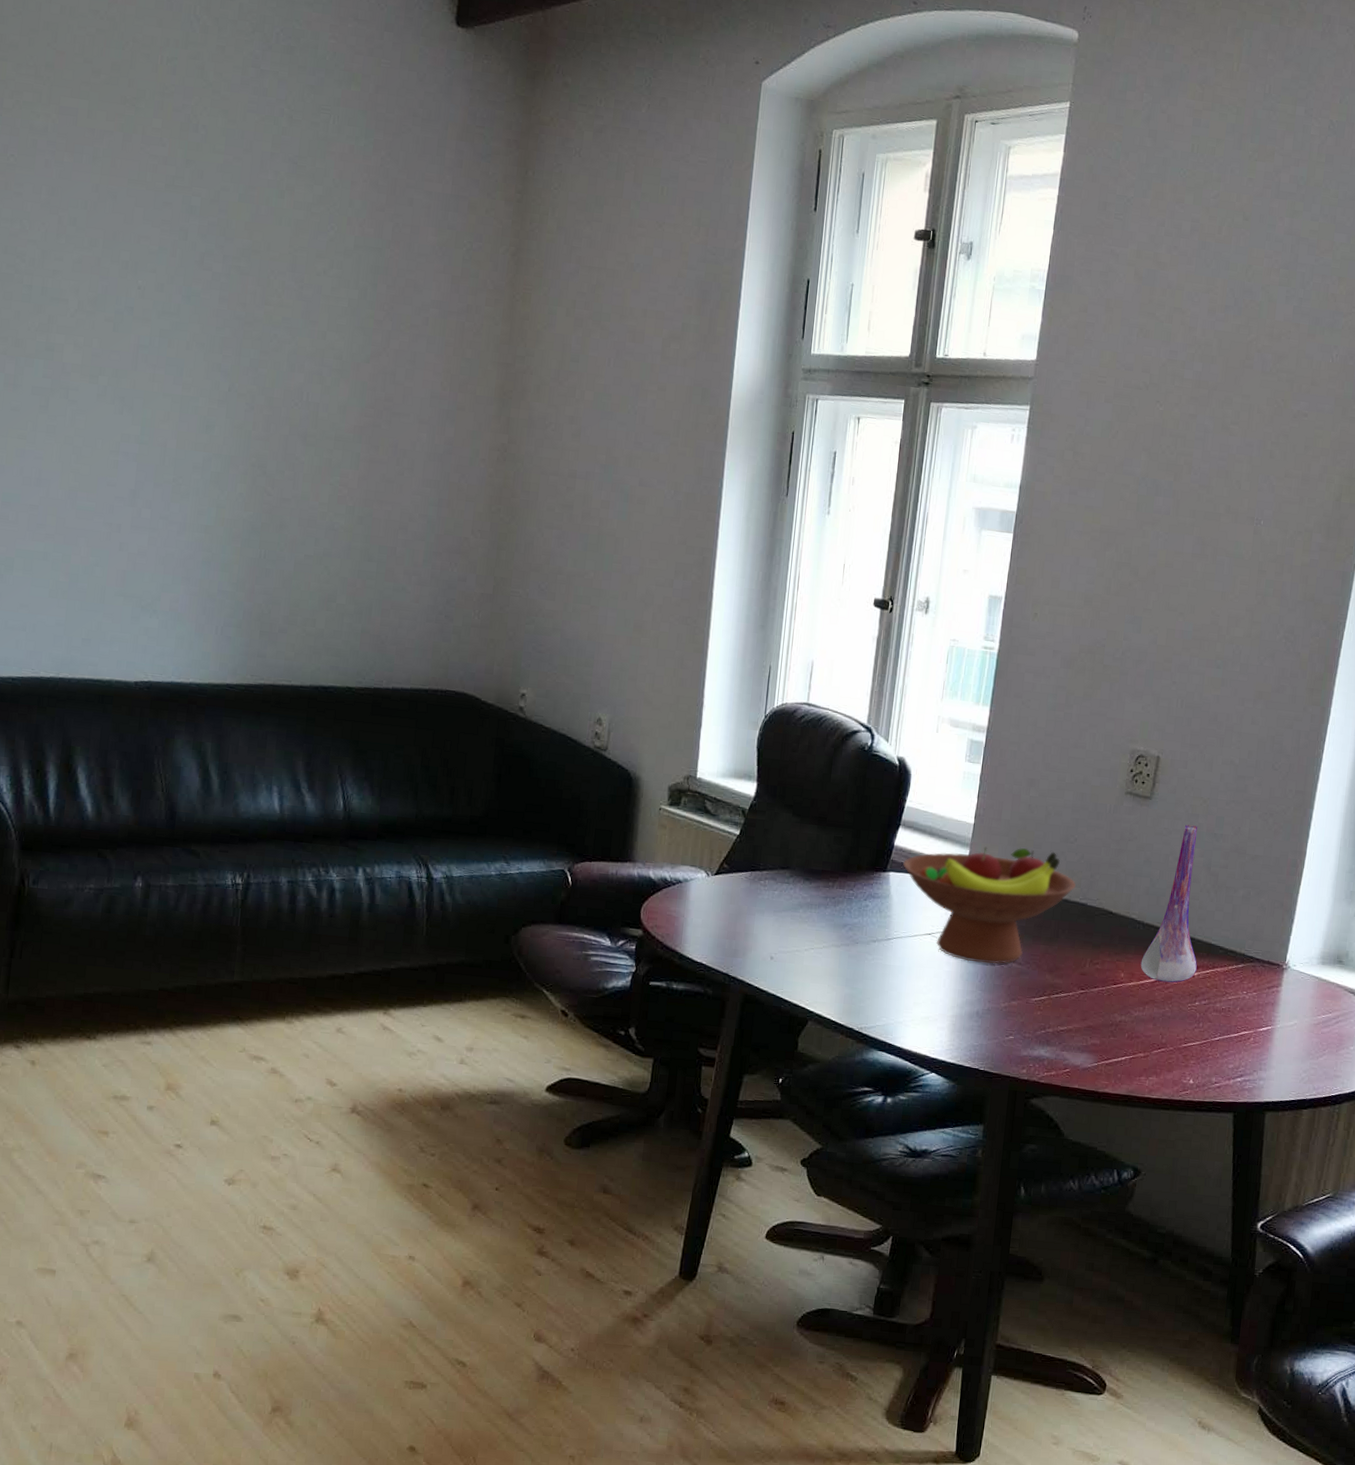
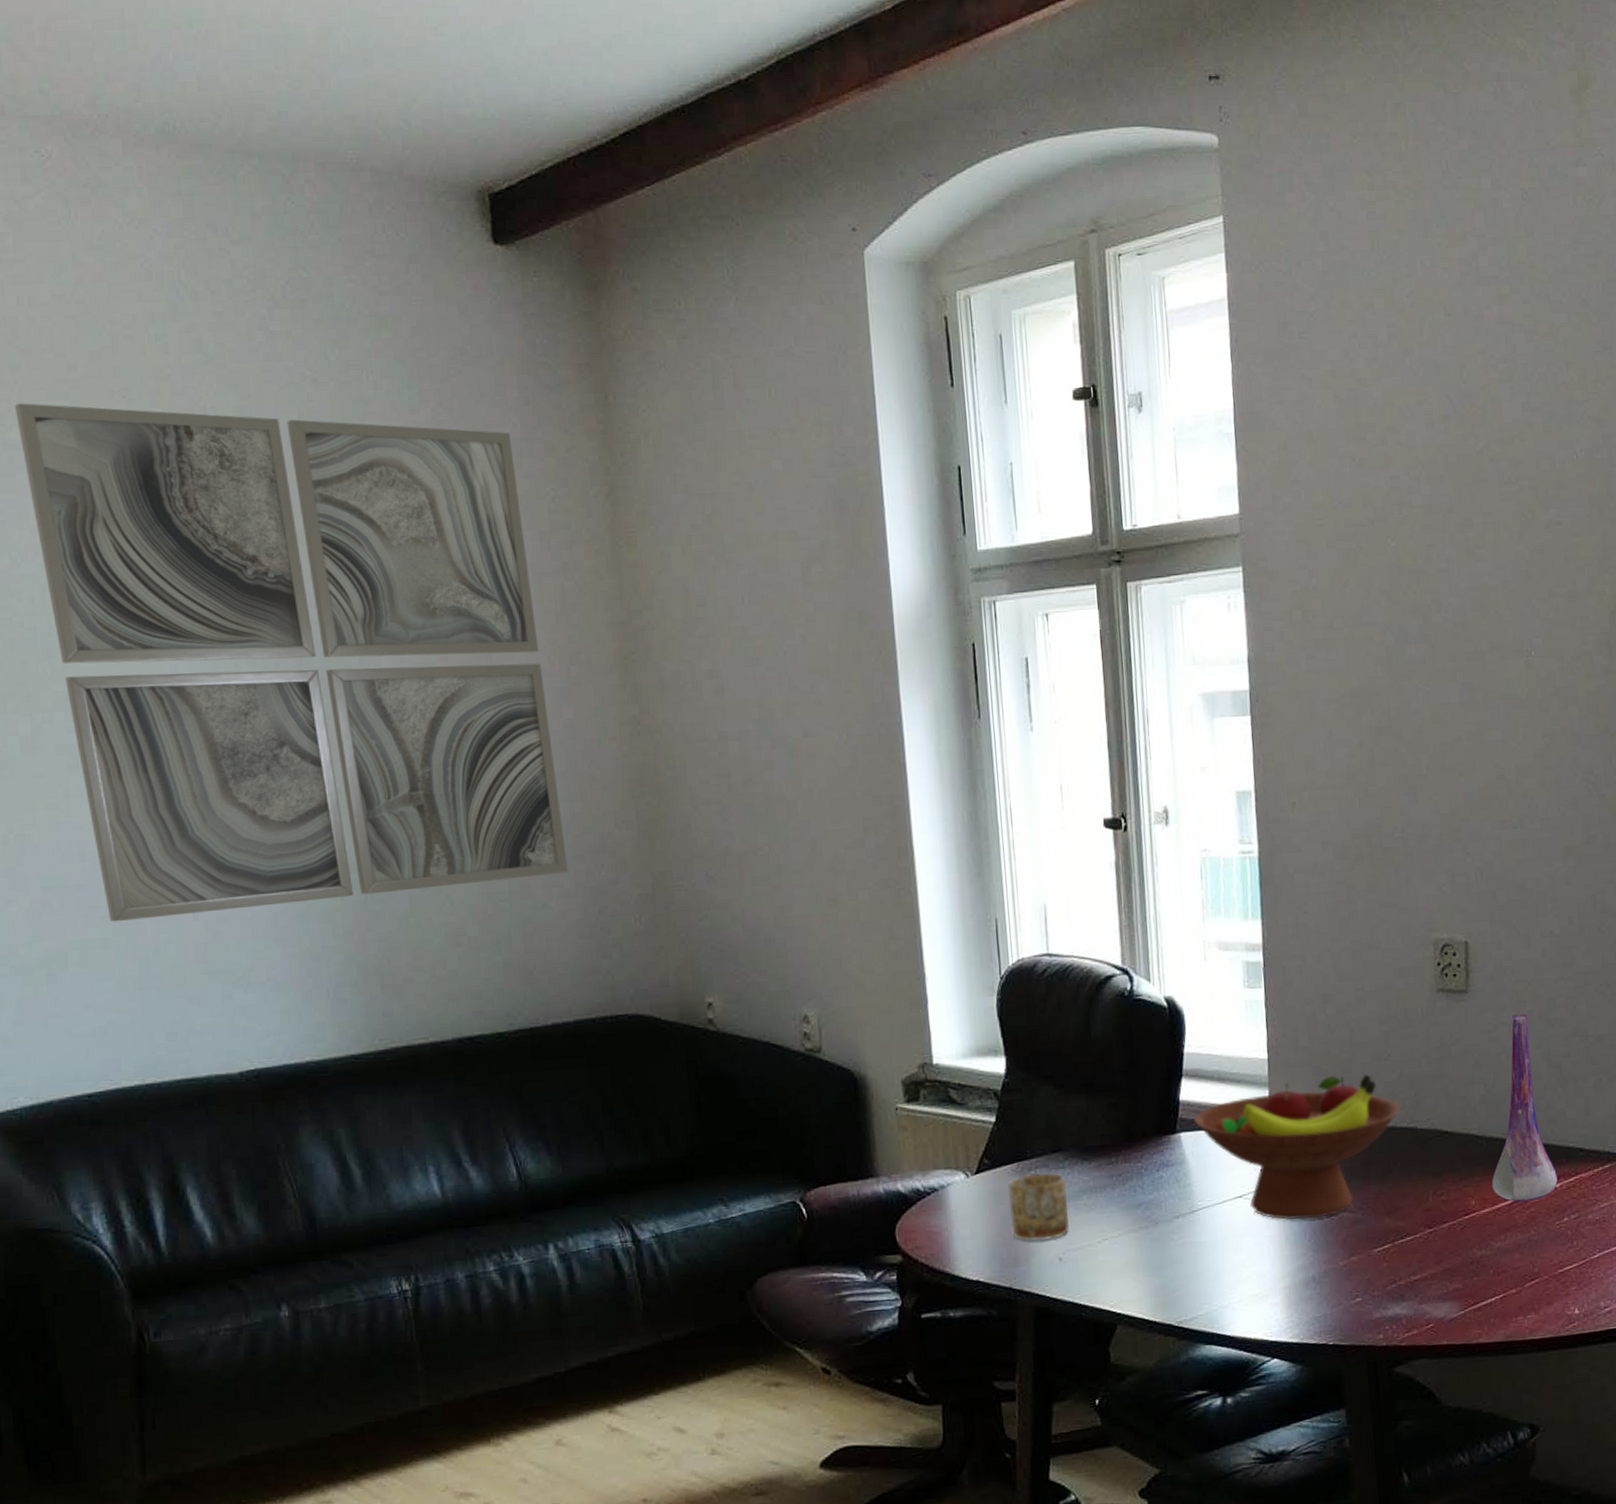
wall art: none [44,96,443,565] -> present [14,403,568,922]
mug: none [737,883,788,941] -> present [1008,1173,1070,1242]

